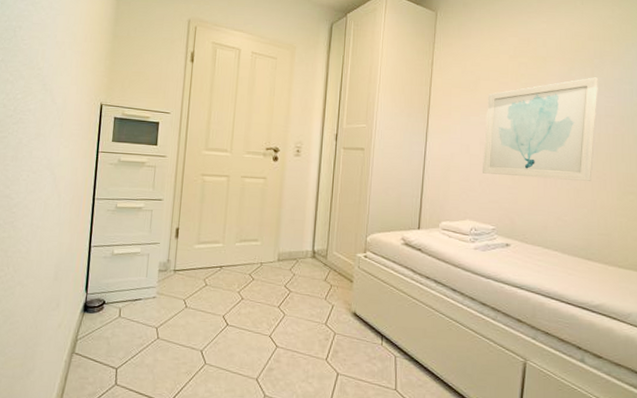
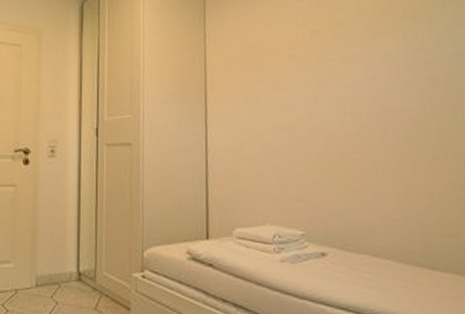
wall art: present [483,77,599,181] -> none [276,41,422,168]

